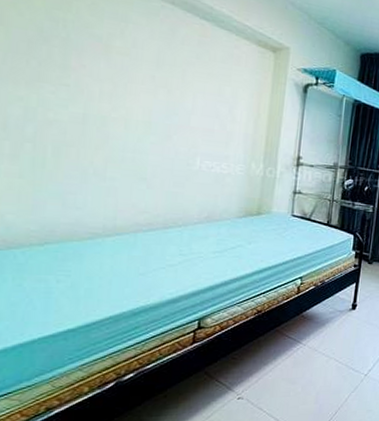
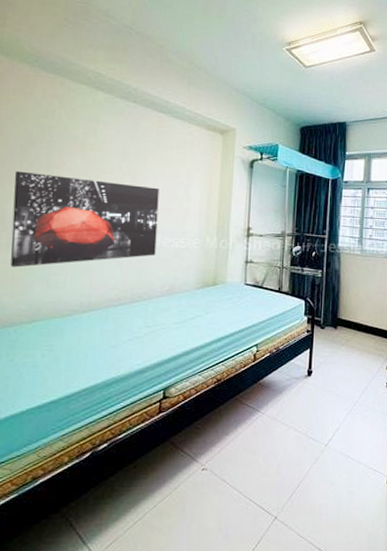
wall art: none [16,69,200,183] -> present [11,171,159,268]

